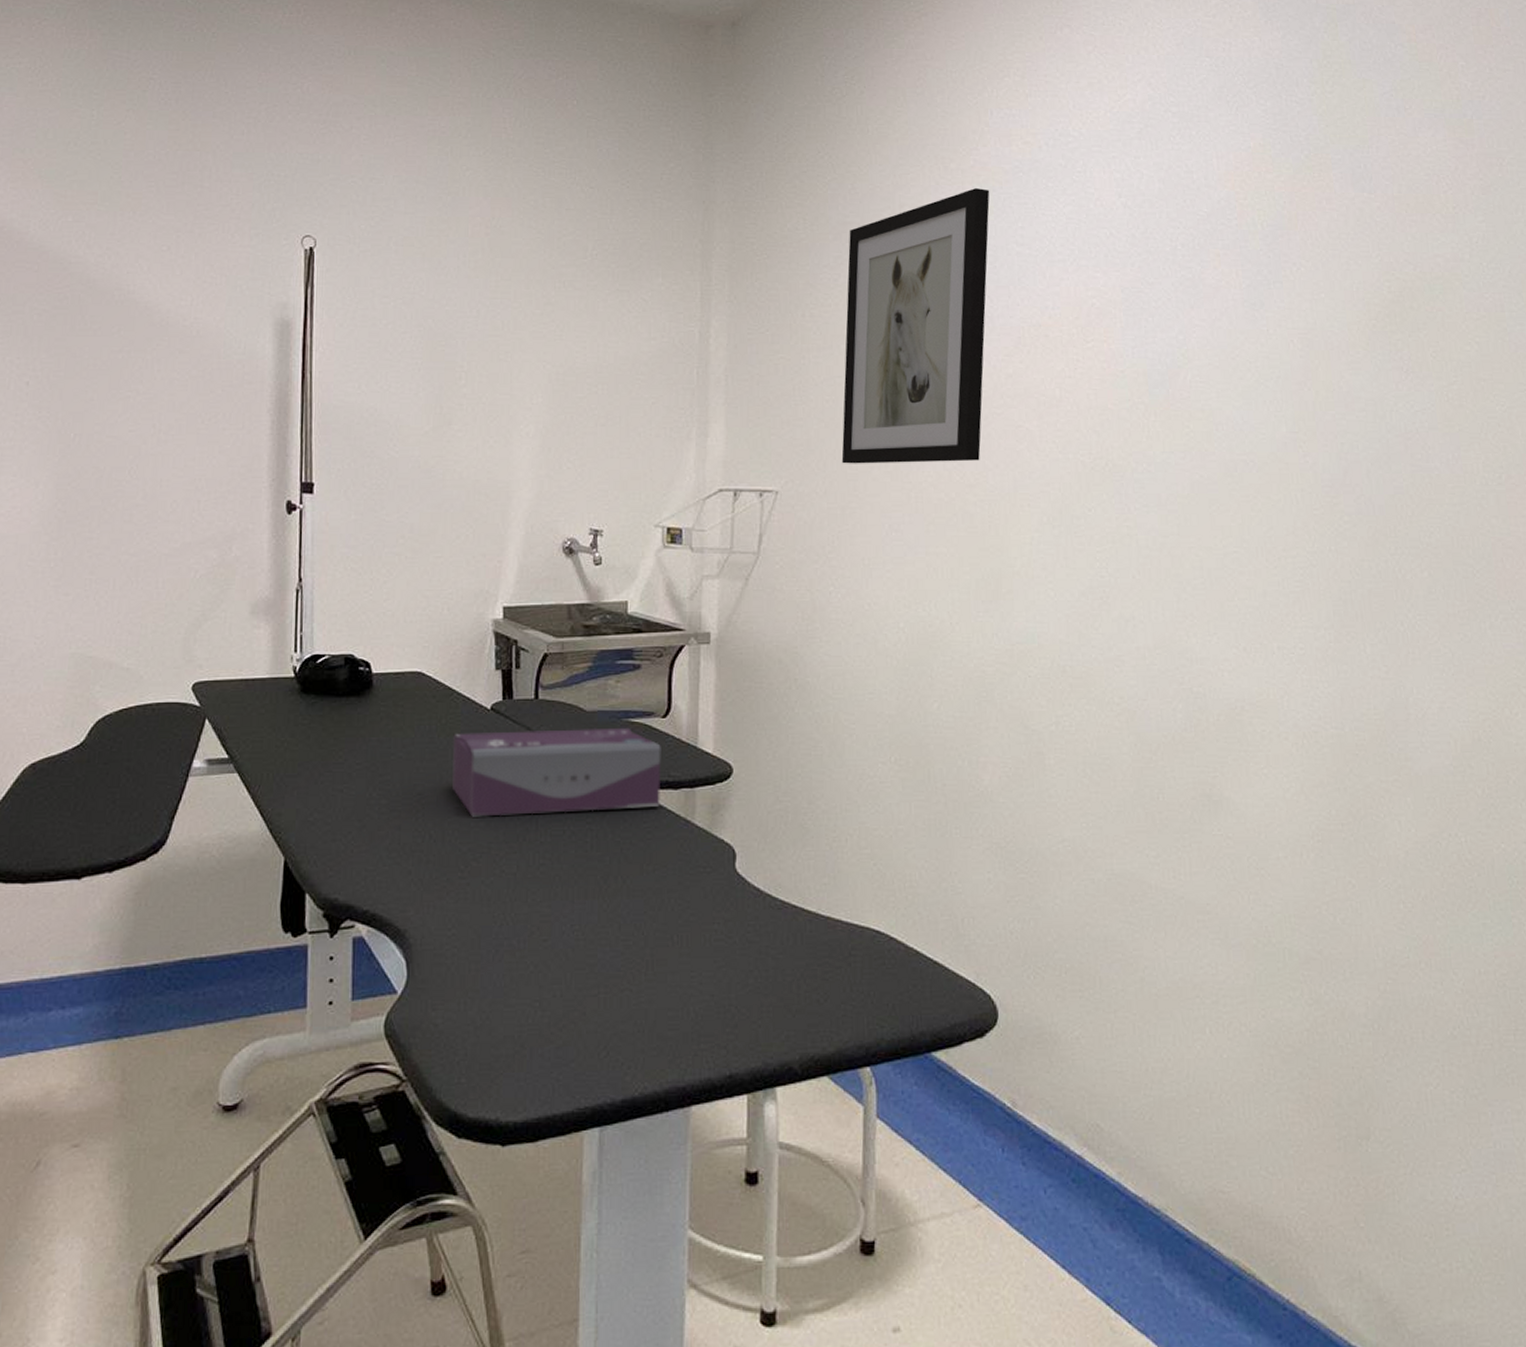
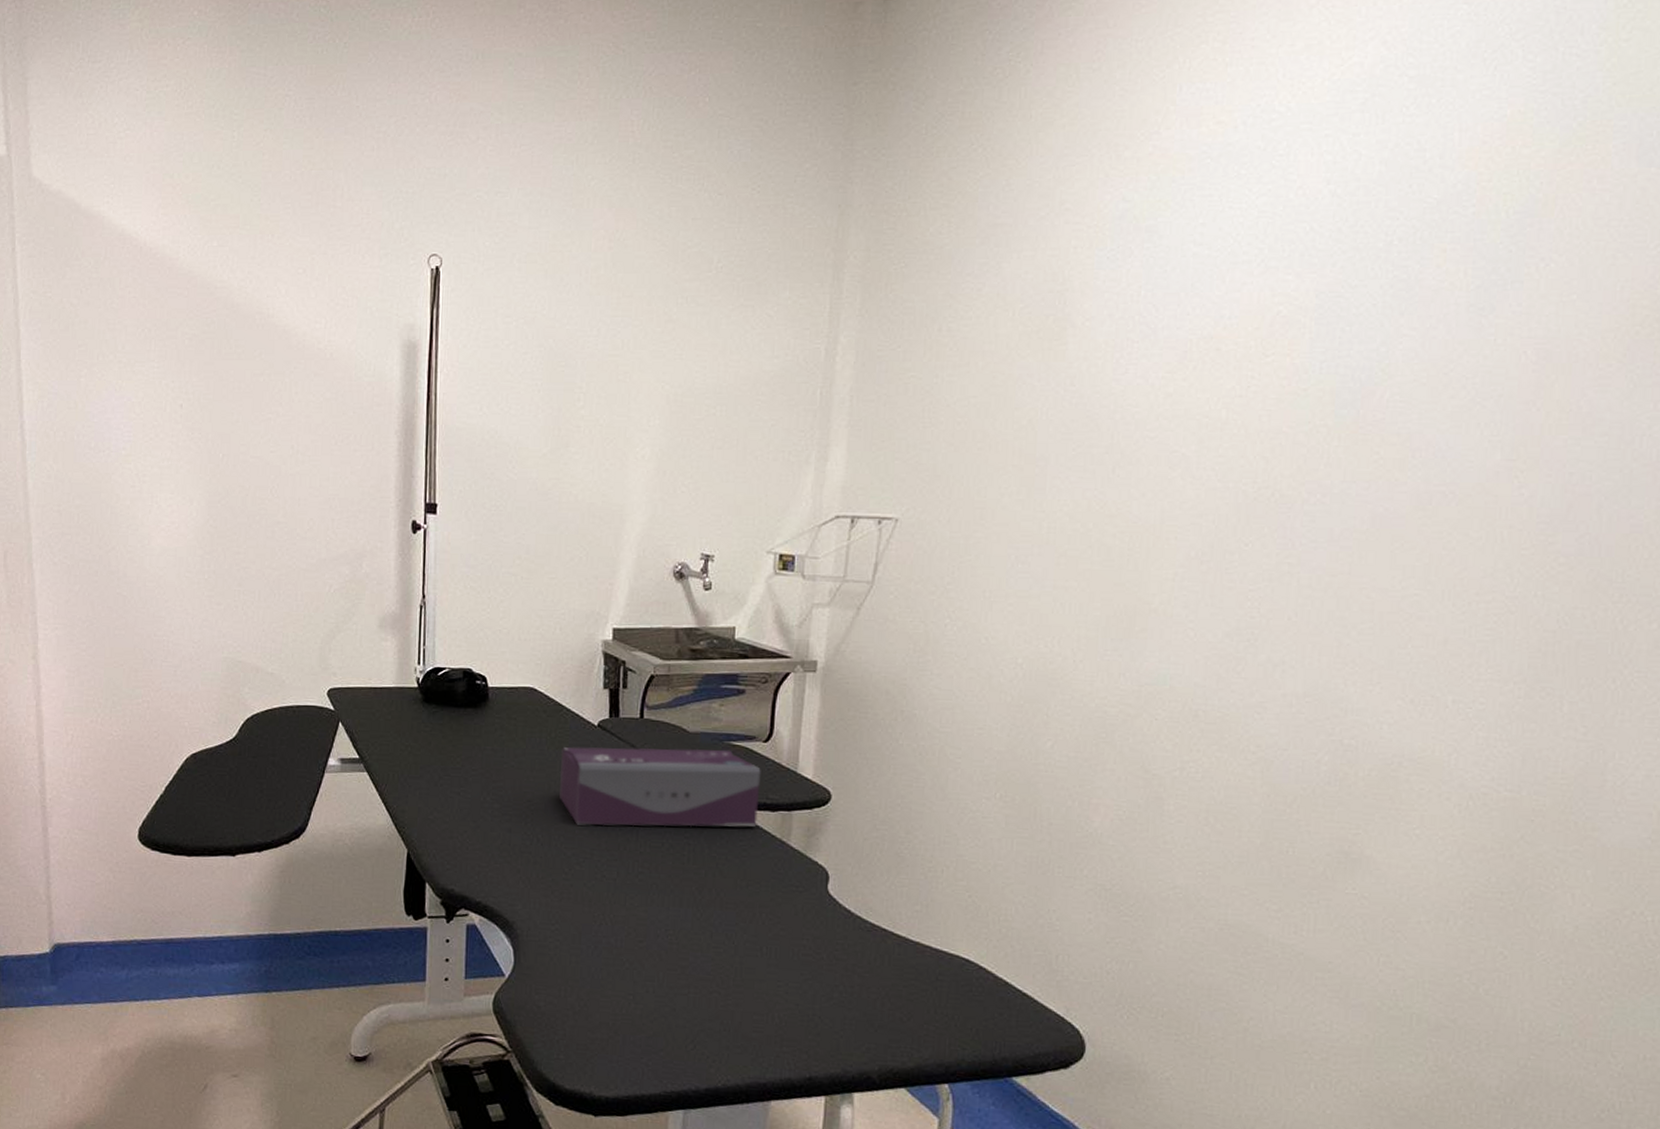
wall art: present [841,188,990,464] -> none [969,179,1169,491]

